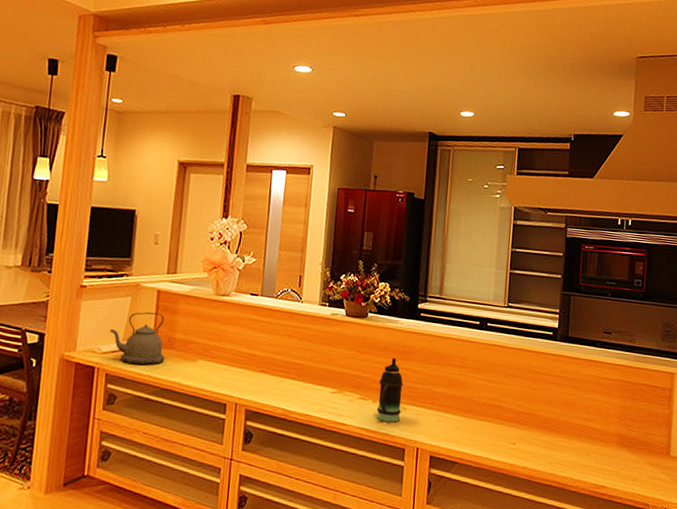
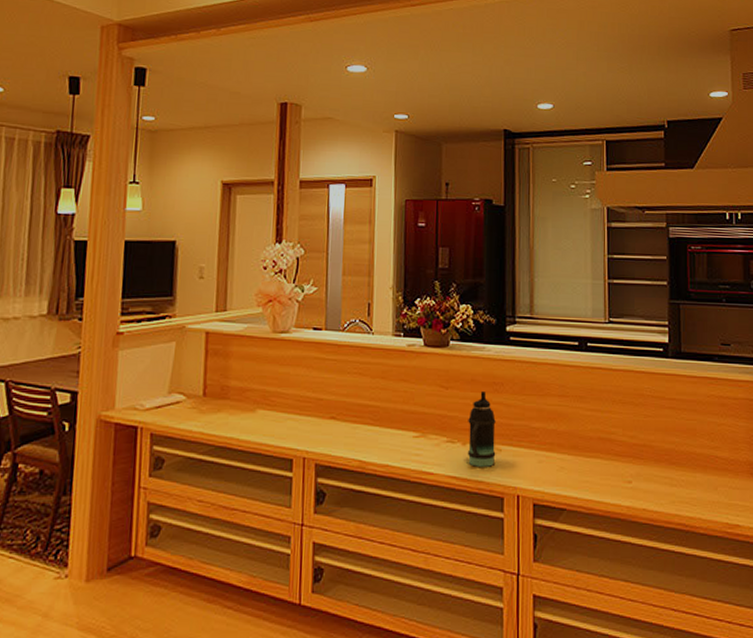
kettle: present [110,312,165,366] -> none [153,357,218,421]

